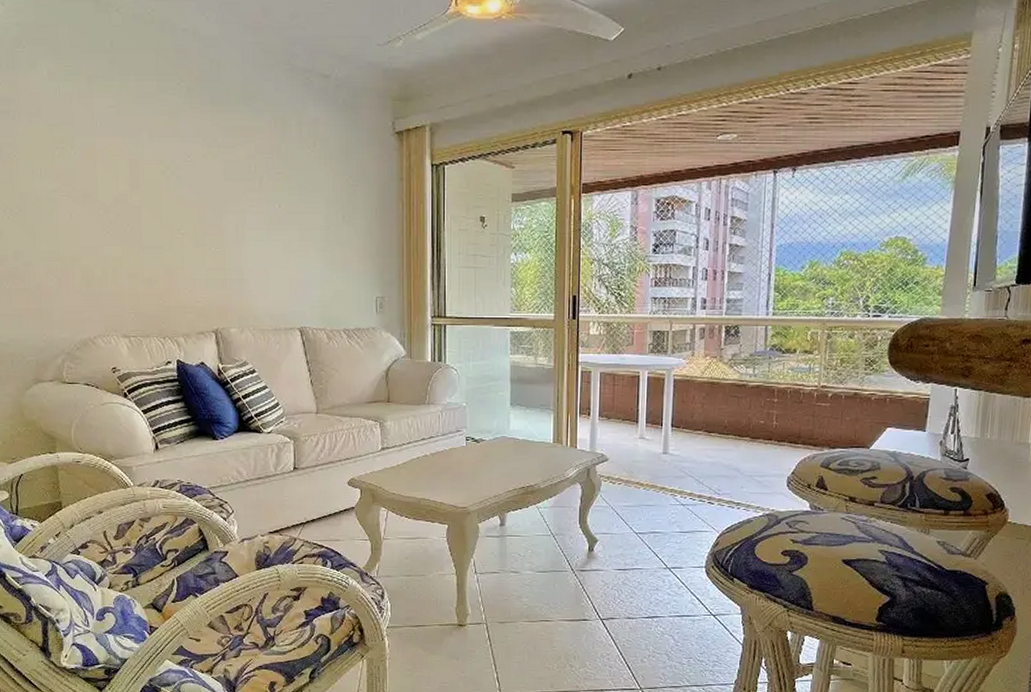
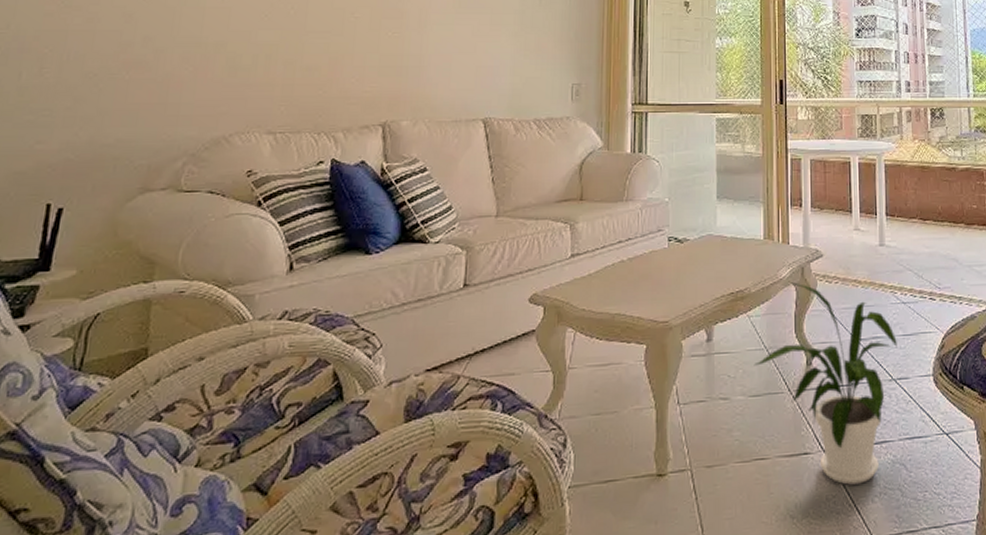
house plant: none [541,481,674,647] -> present [754,282,897,485]

